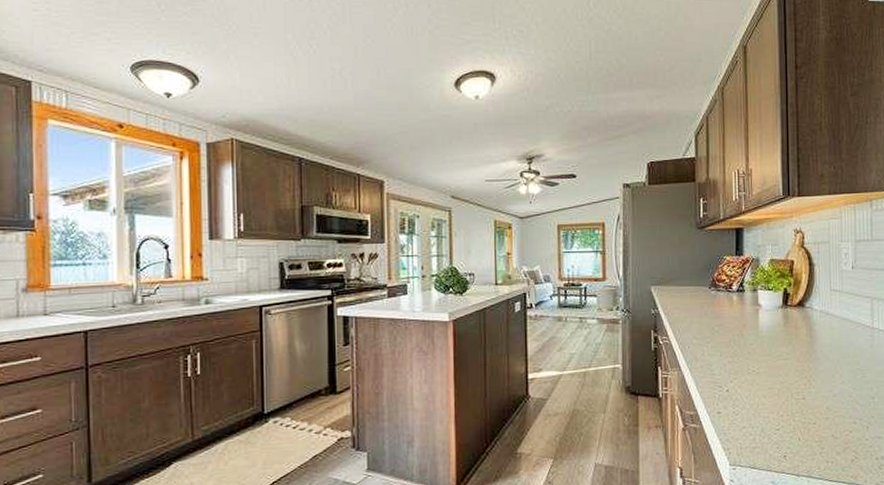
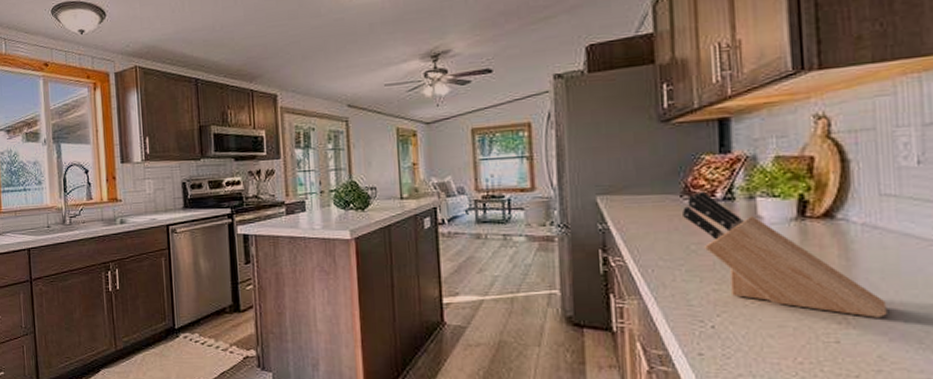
knife block: none [710,284,833,380] -> present [683,191,887,318]

